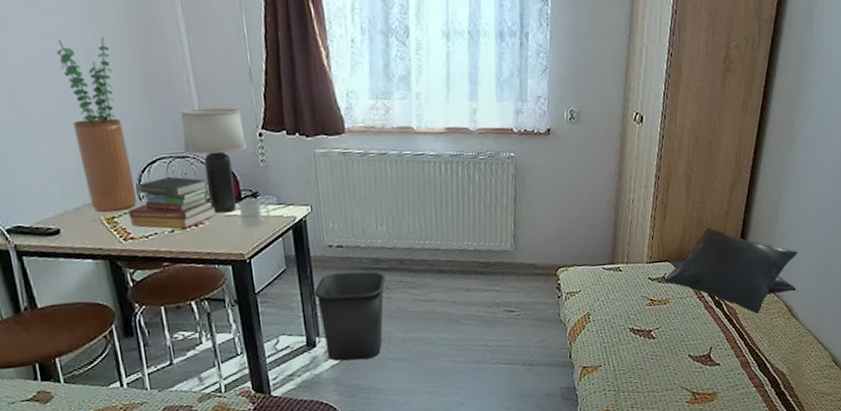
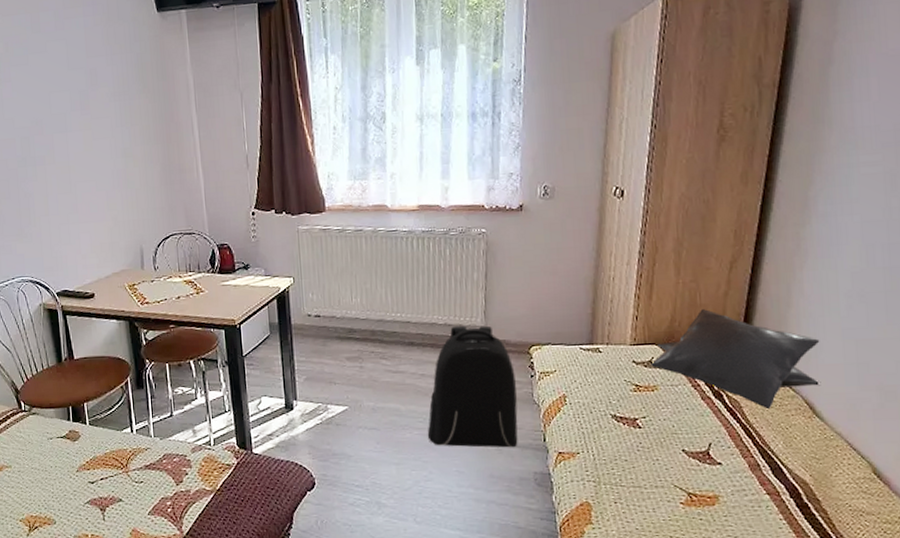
vase: present [56,37,138,212] -> none [101,135,154,280]
books: present [128,176,216,229] -> none [145,250,213,296]
table lamp: present [179,107,248,213] -> none [189,190,242,282]
mug: present [238,199,271,228] -> none [232,271,259,297]
waste bin: present [314,271,386,361] -> none [293,340,359,426]
backpack: none [458,250,546,371] -> present [427,325,518,447]

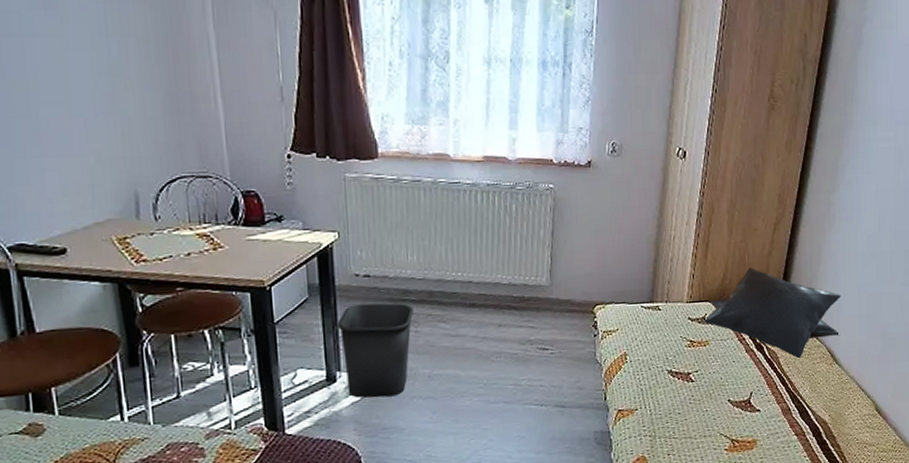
waste bin: none [293,340,359,426] -> present [337,302,414,398]
backpack: present [427,325,518,447] -> none [488,285,581,412]

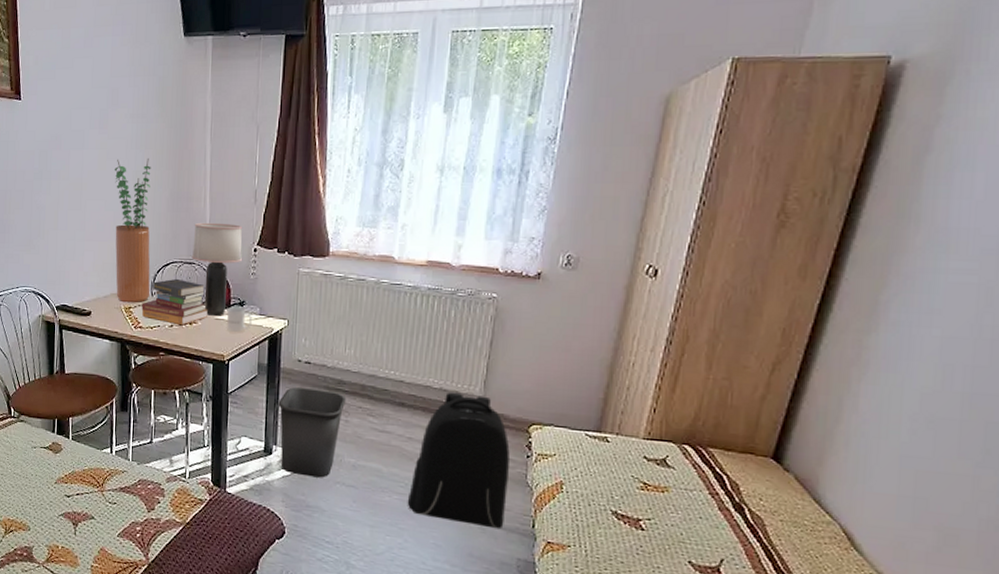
vase: none [77,49,154,231] -> present [114,159,151,302]
books: none [142,196,236,253] -> present [141,278,208,326]
table lamp: none [204,126,275,237] -> present [191,222,243,316]
mug: none [260,224,295,254] -> present [226,307,252,333]
backpack: none [488,285,581,412] -> present [407,392,510,528]
cushion: present [704,268,841,359] -> none [664,411,871,533]

